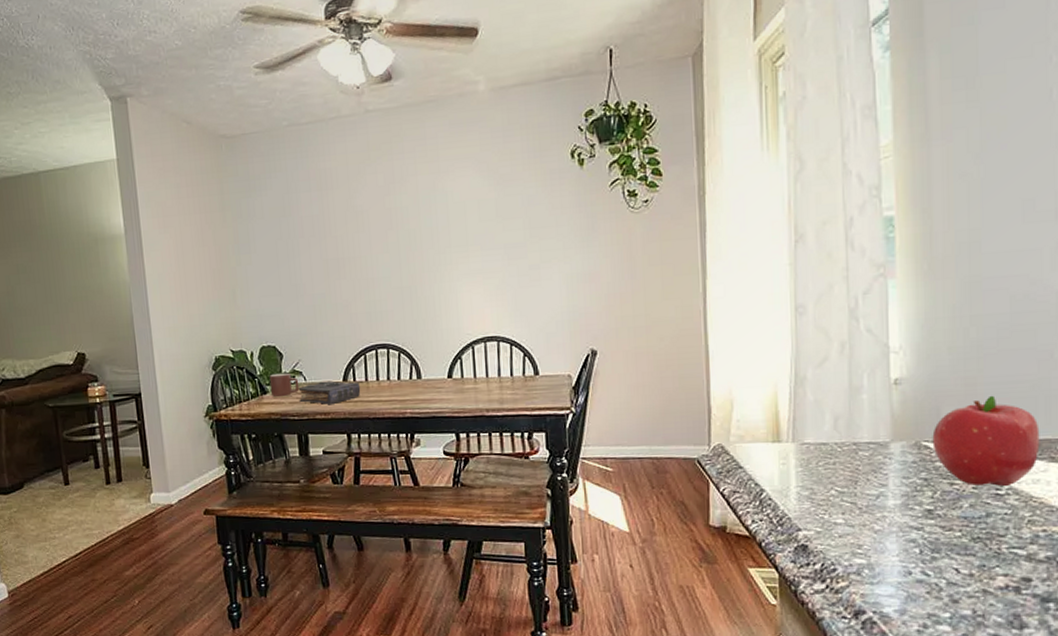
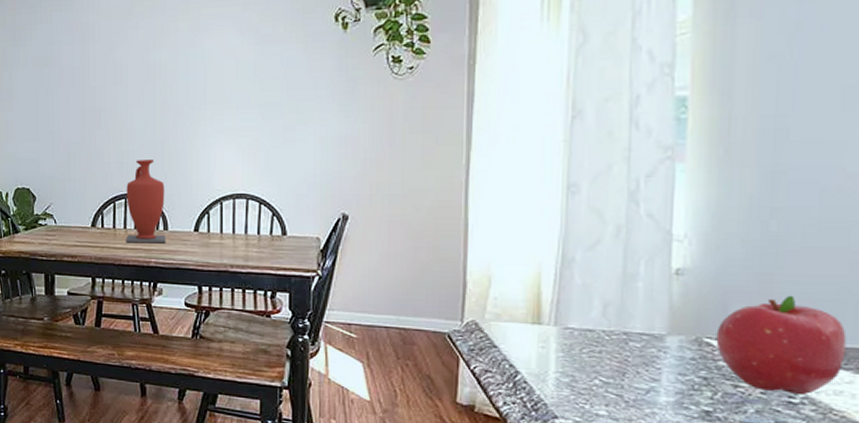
mug: present [269,372,300,399] -> none [21,214,49,239]
book: present [298,380,361,405] -> none [48,225,108,249]
vase: none [376,308,421,395] -> present [125,160,166,244]

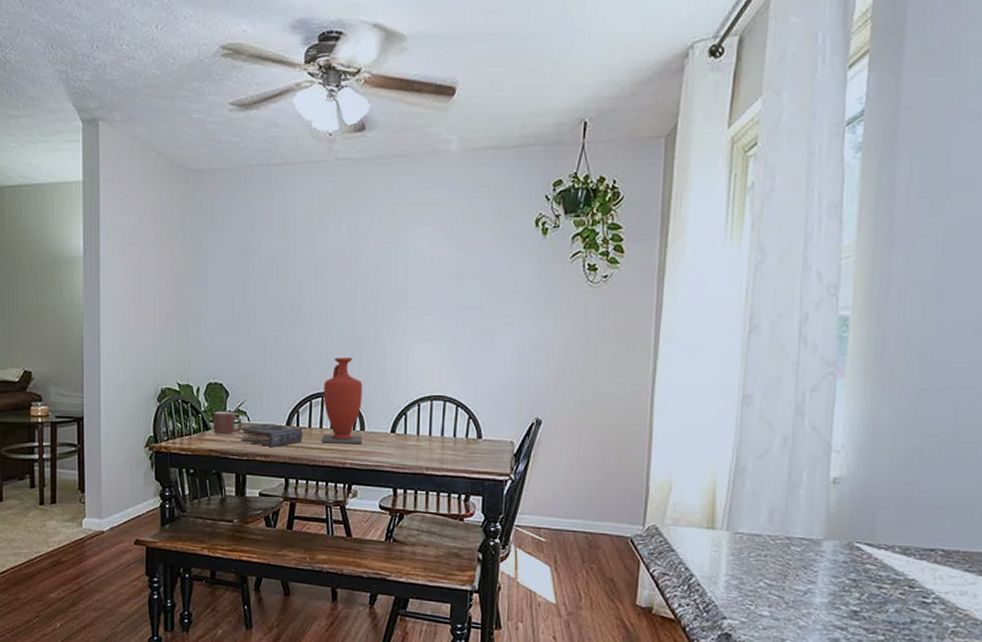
mug: none [21,214,49,239] -> present [213,411,242,437]
book: none [48,225,108,249] -> present [241,423,303,448]
fruit: present [716,295,847,396] -> none [864,503,972,596]

